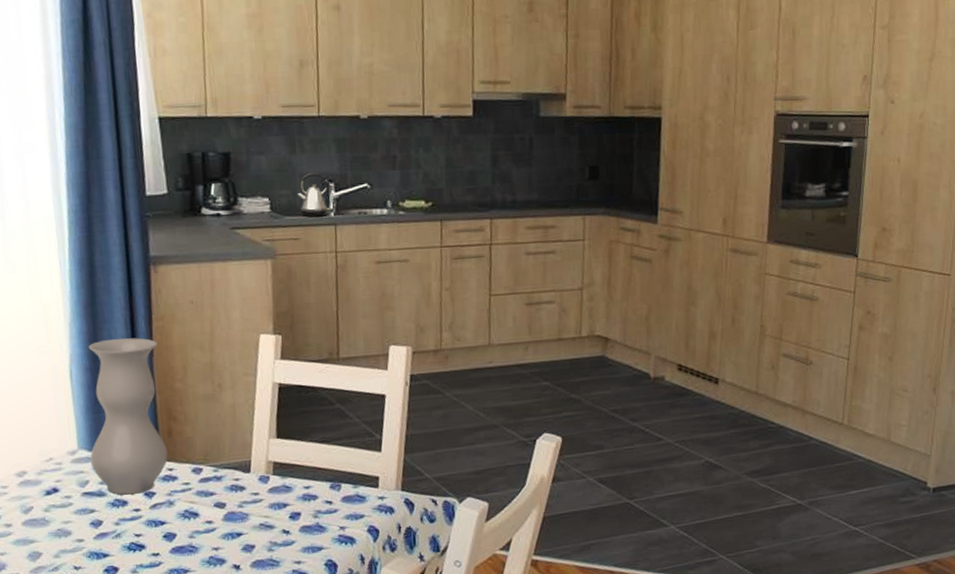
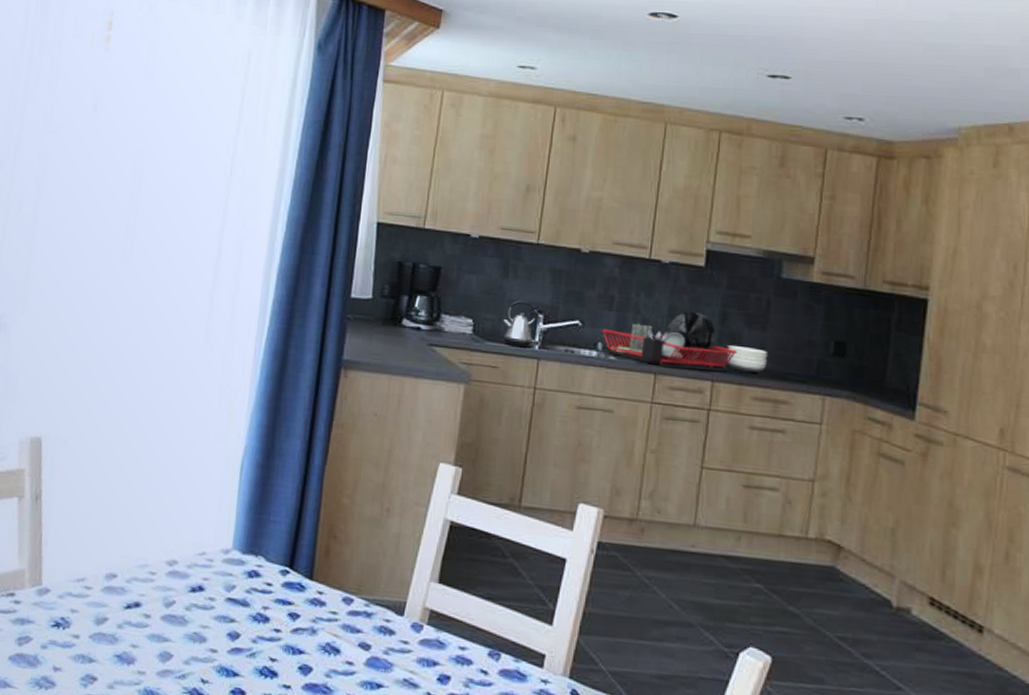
vase: present [88,337,168,495] -> none [241,437,333,613]
dish rack: none [389,159,509,214] -> present [602,312,737,373]
bowl: none [500,183,536,207] -> present [726,345,768,374]

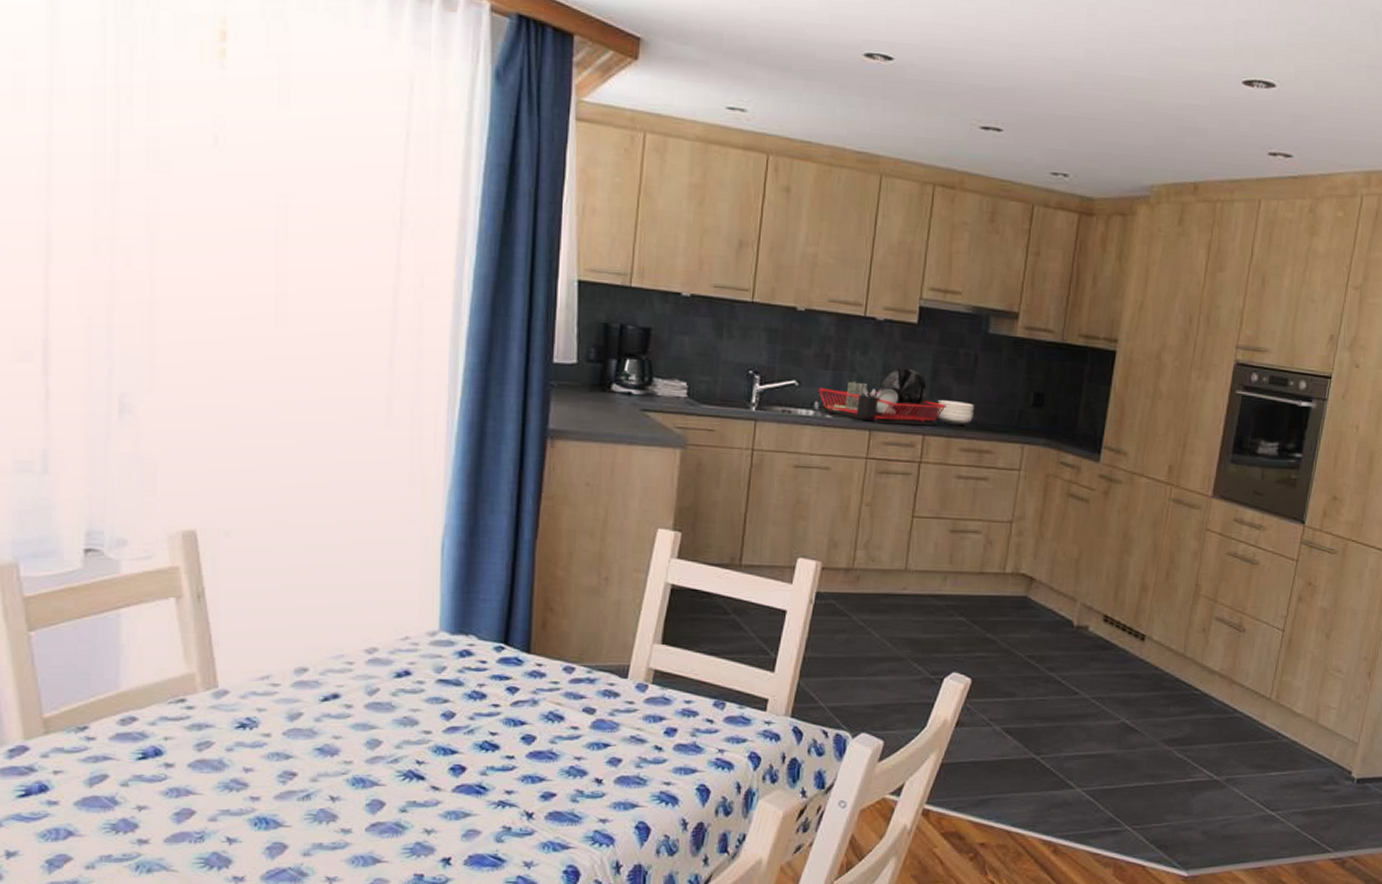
kettle: present [502,300,537,348] -> none [717,361,753,410]

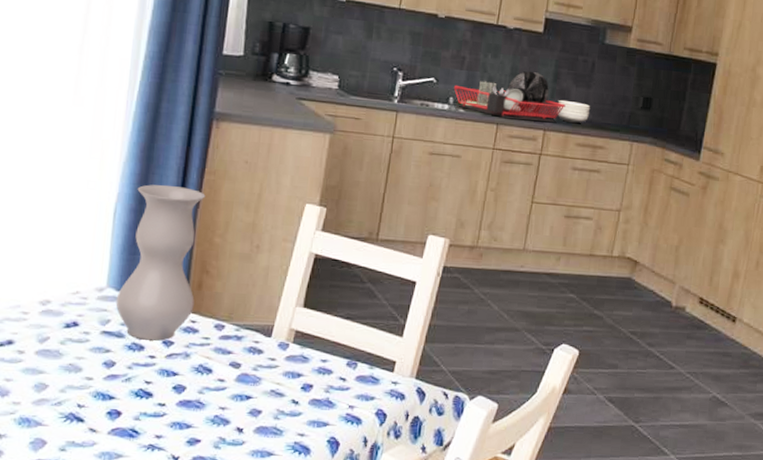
vase: none [451,513,544,688] -> present [115,184,206,341]

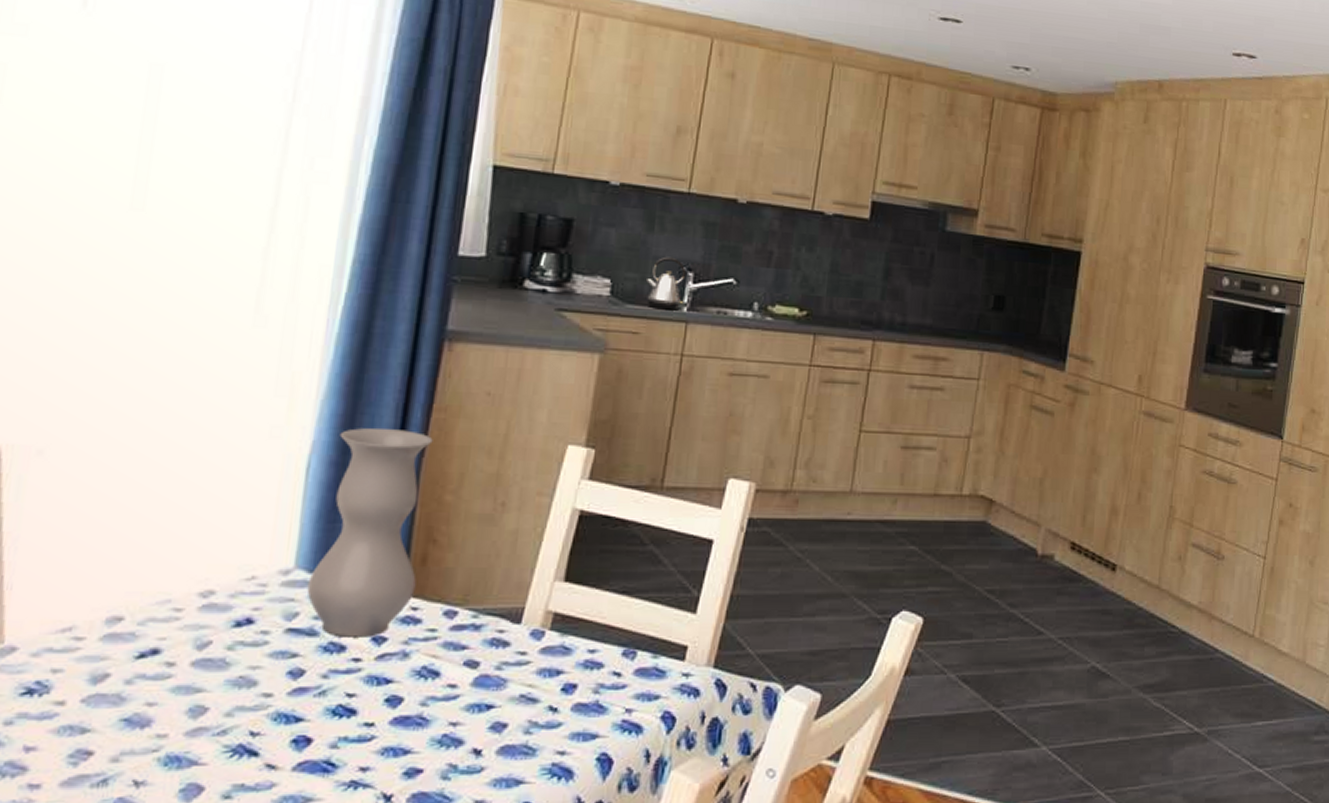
kettle: none [365,59,397,102] -> present [645,256,687,311]
dish rack: present [453,71,566,123] -> none [758,267,899,331]
bowl: present [556,100,591,124] -> none [888,302,931,331]

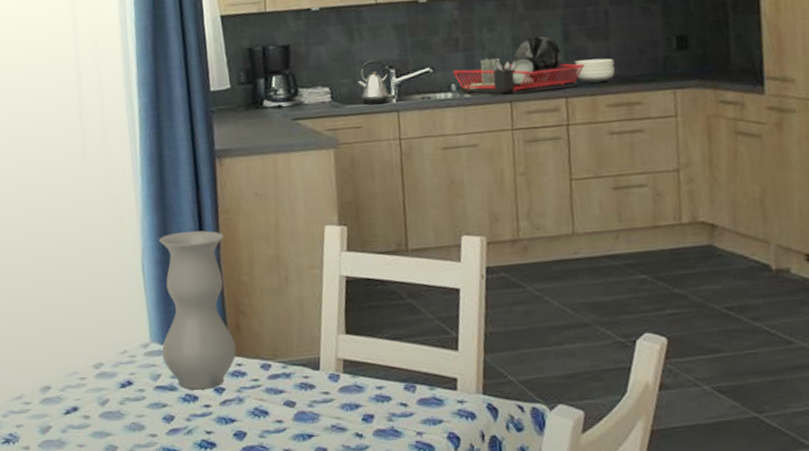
dish rack: none [758,267,899,331] -> present [453,36,585,95]
bowl: none [888,302,931,331] -> present [574,58,615,84]

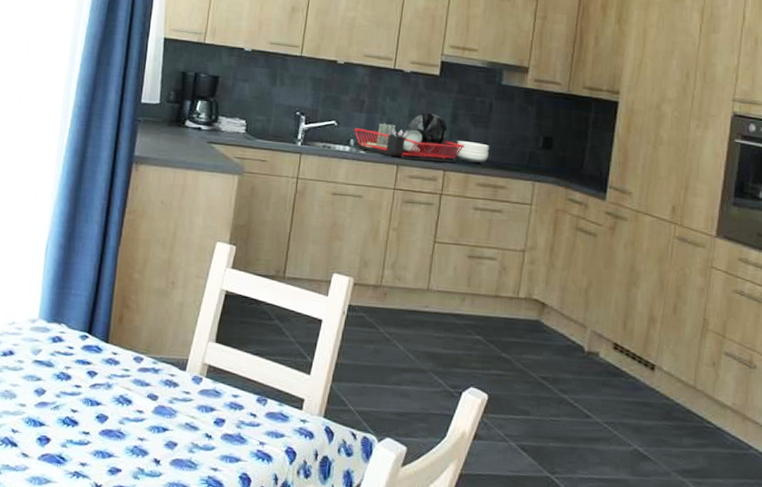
vase: present [158,230,237,390] -> none [46,223,126,371]
kettle: present [356,59,392,105] -> none [270,104,300,145]

